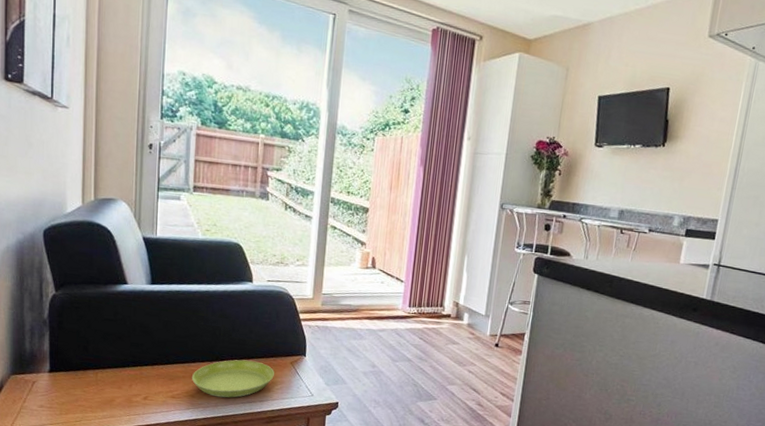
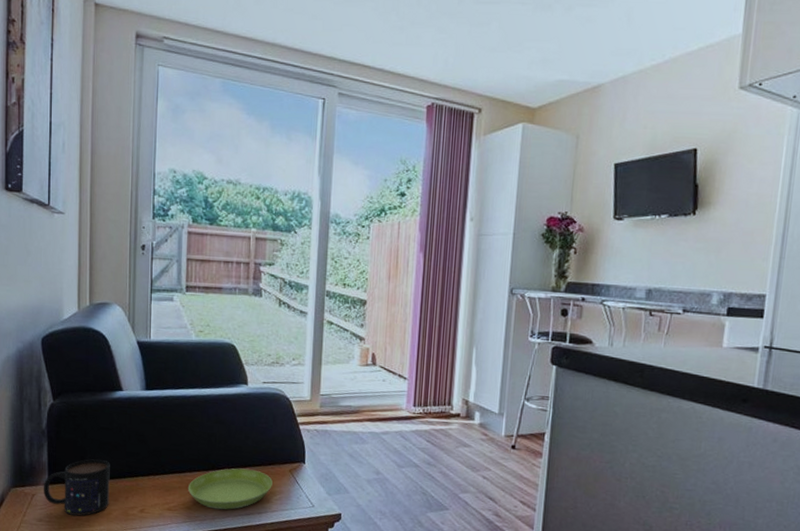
mug: none [44,348,114,403] -> present [43,459,110,516]

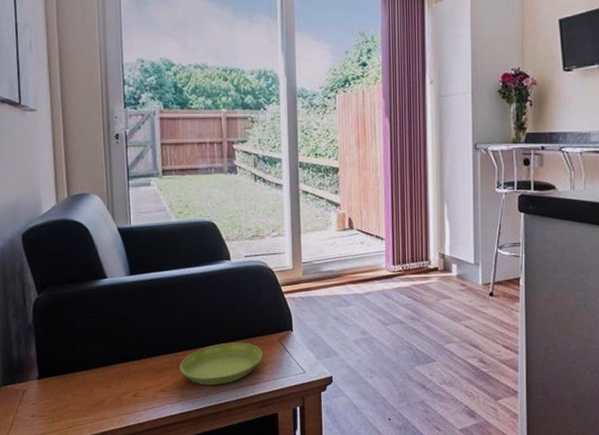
mug: present [43,459,110,516] -> none [33,349,102,407]

